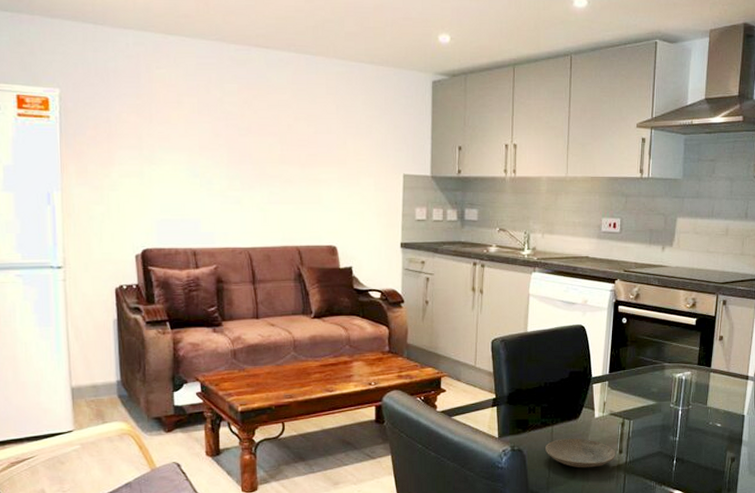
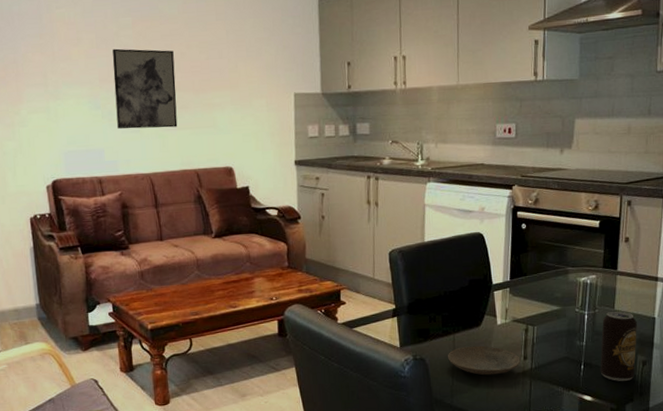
wall art: none [214,115,281,201] -> present [112,48,178,129]
beverage can: none [691,408,727,478] -> present [600,311,637,382]

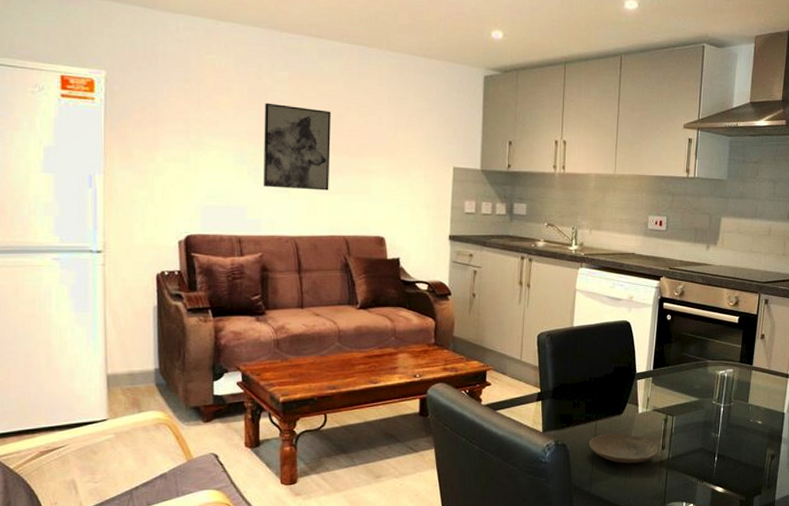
beverage can: present [600,311,637,382] -> none [732,405,768,475]

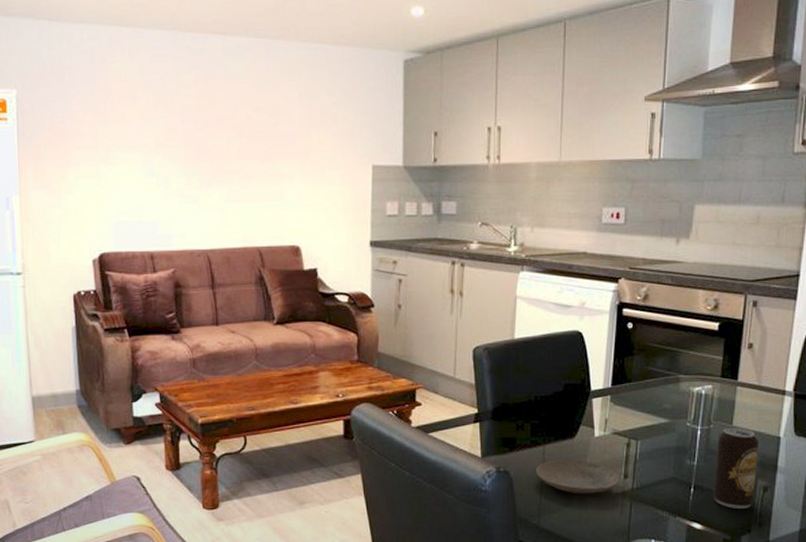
wall art: present [264,103,331,191] -> none [171,109,240,200]
beverage can: none [732,405,768,475] -> present [713,428,758,510]

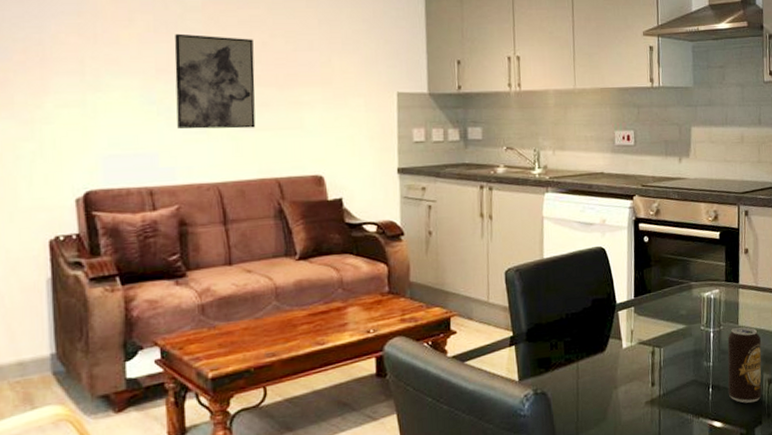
wall art: none [171,109,240,200] -> present [174,33,256,129]
plate: present [536,460,620,494] -> none [571,373,648,407]

